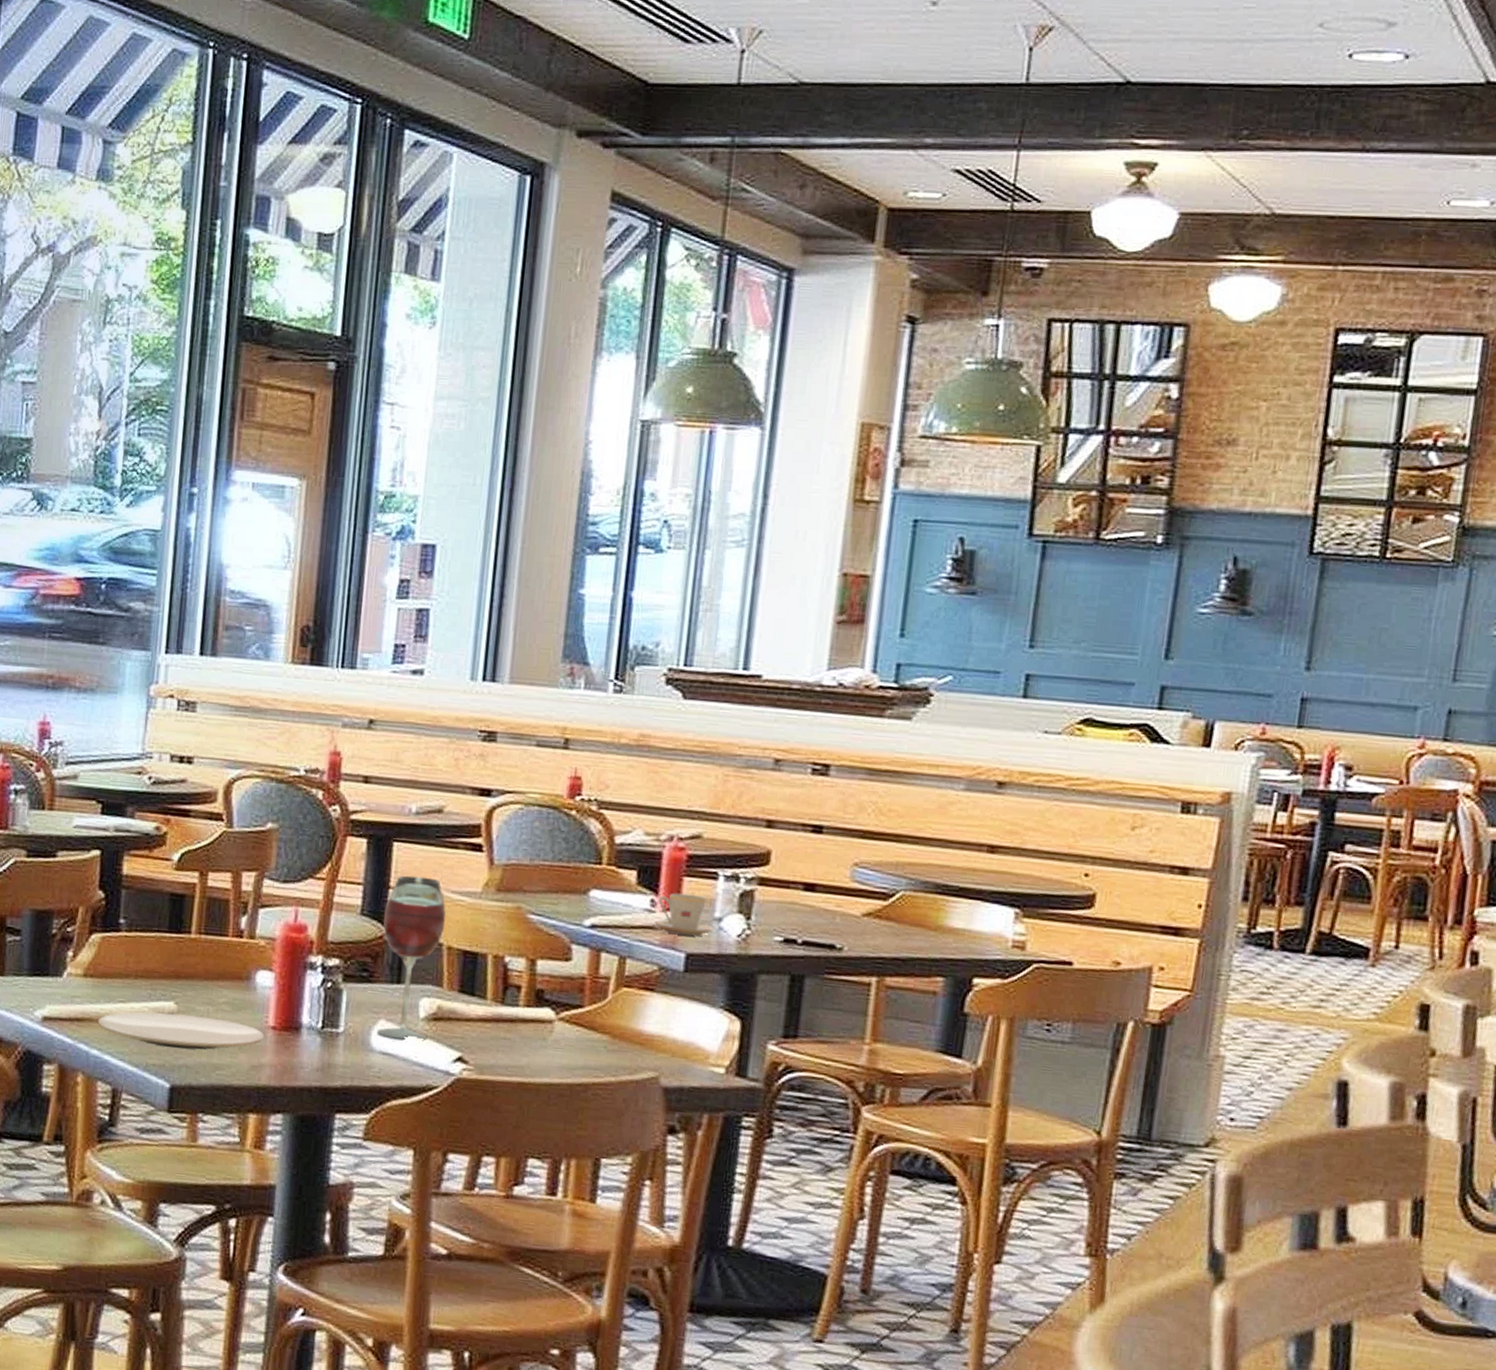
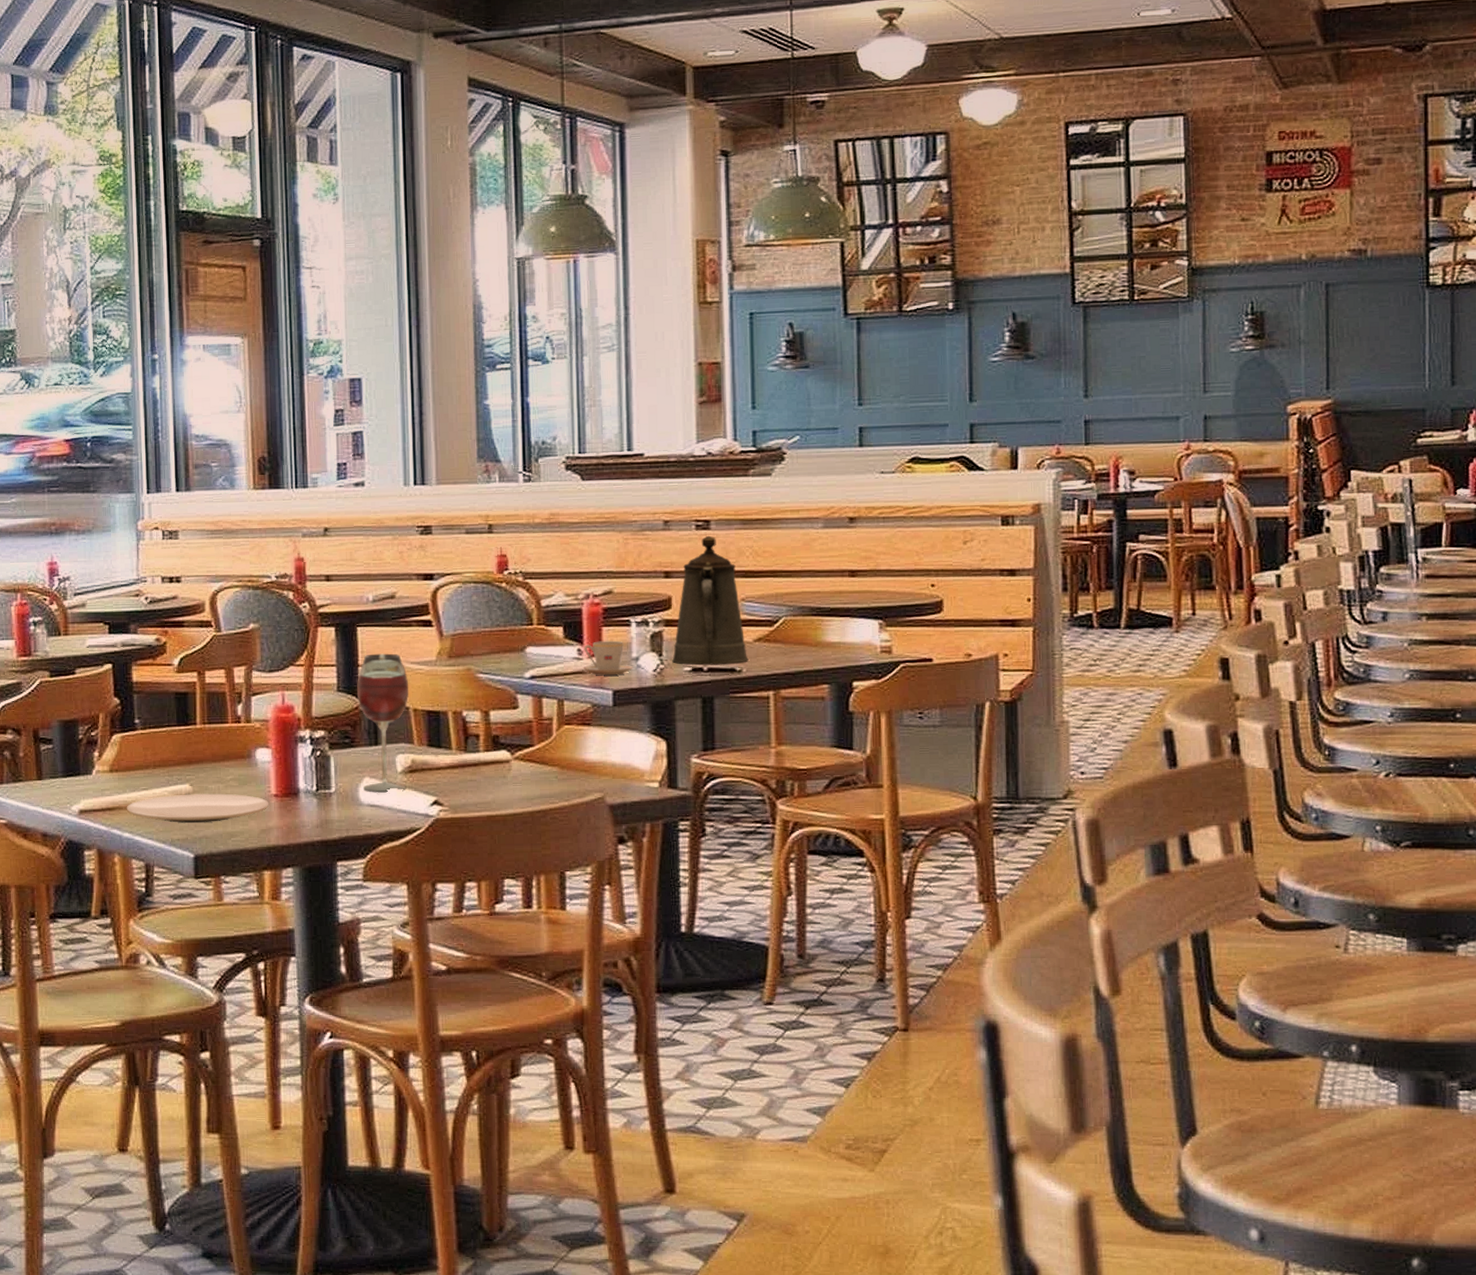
coffee pot: none [761,782,853,941] -> present [672,535,749,666]

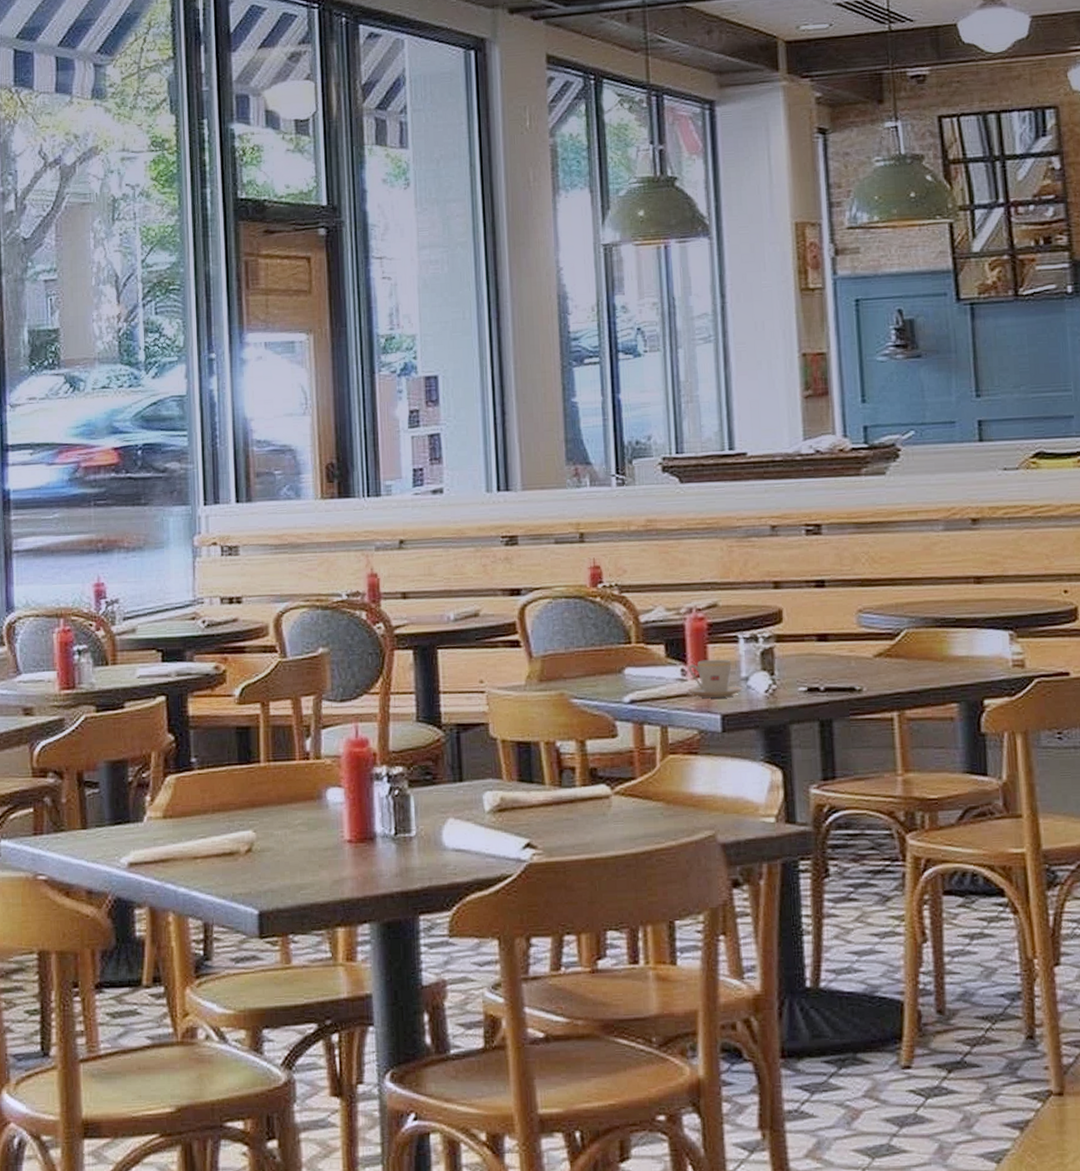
plate: present [126,793,269,823] -> none [182,840,343,875]
wineglass: present [357,653,408,793] -> none [438,678,496,836]
coffee pot: present [672,535,749,666] -> none [785,541,869,685]

